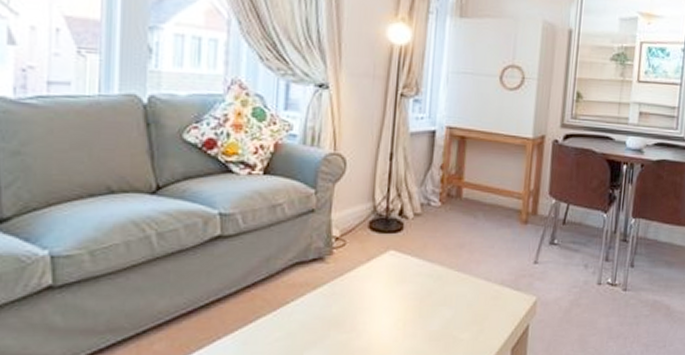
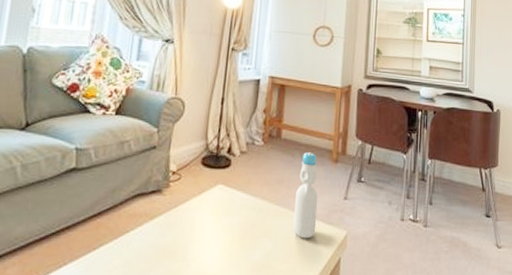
bottle: none [476,212,505,306] -> present [293,151,318,239]

